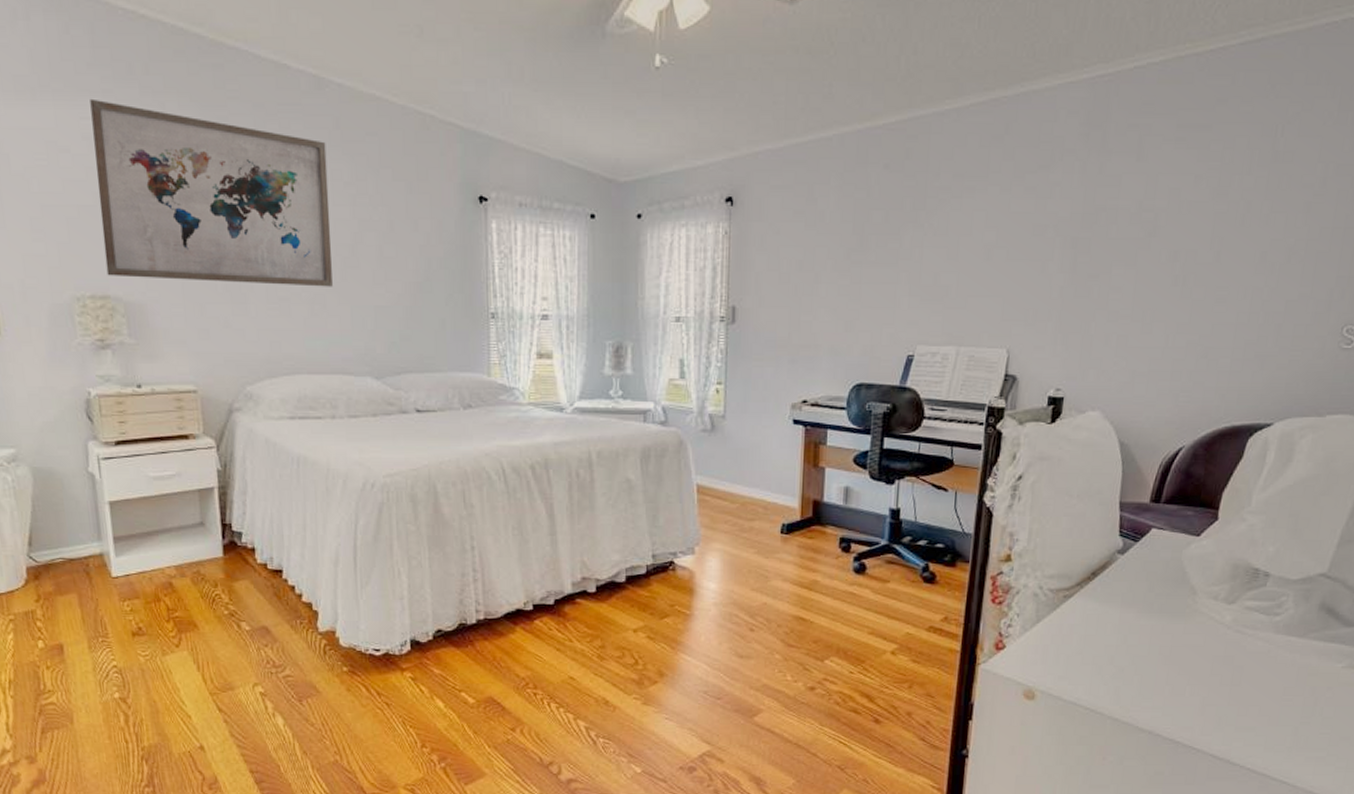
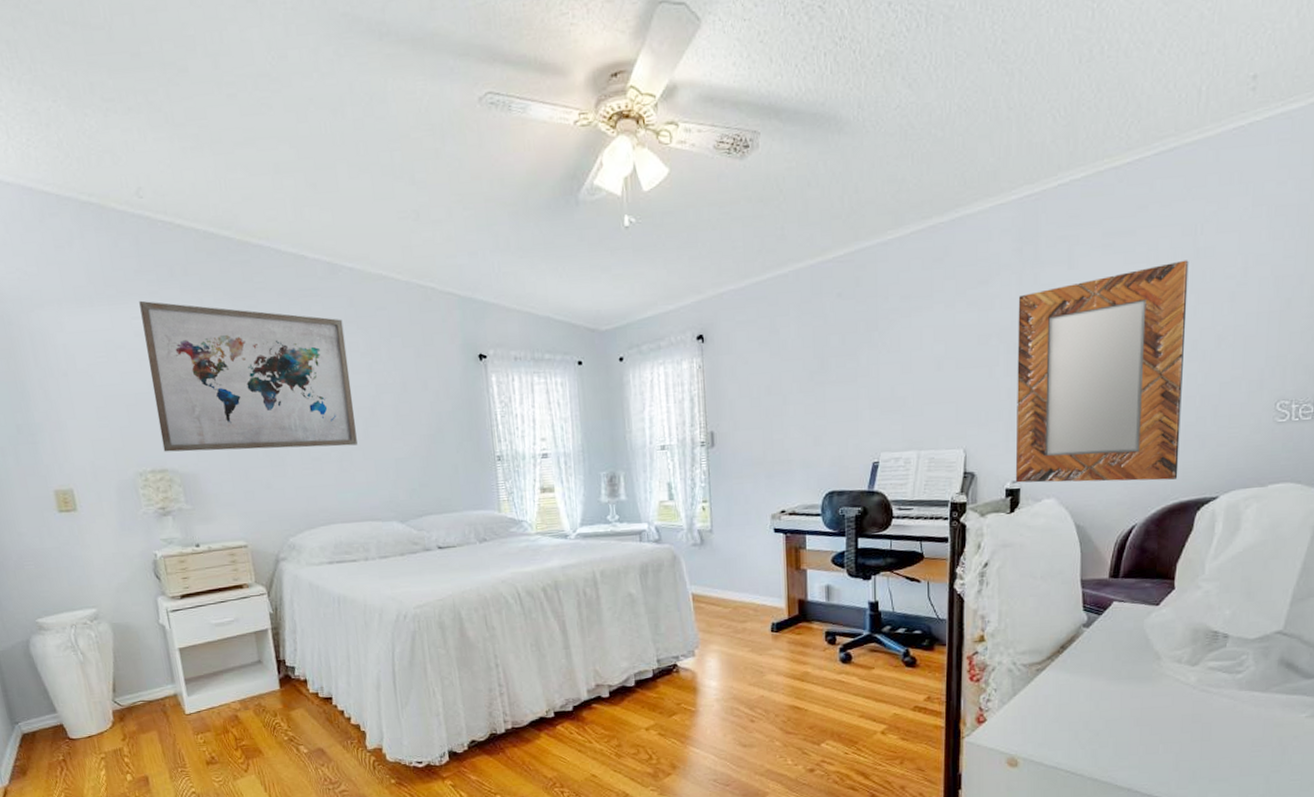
home mirror: none [1060,163,1266,401] -> present [1016,260,1189,483]

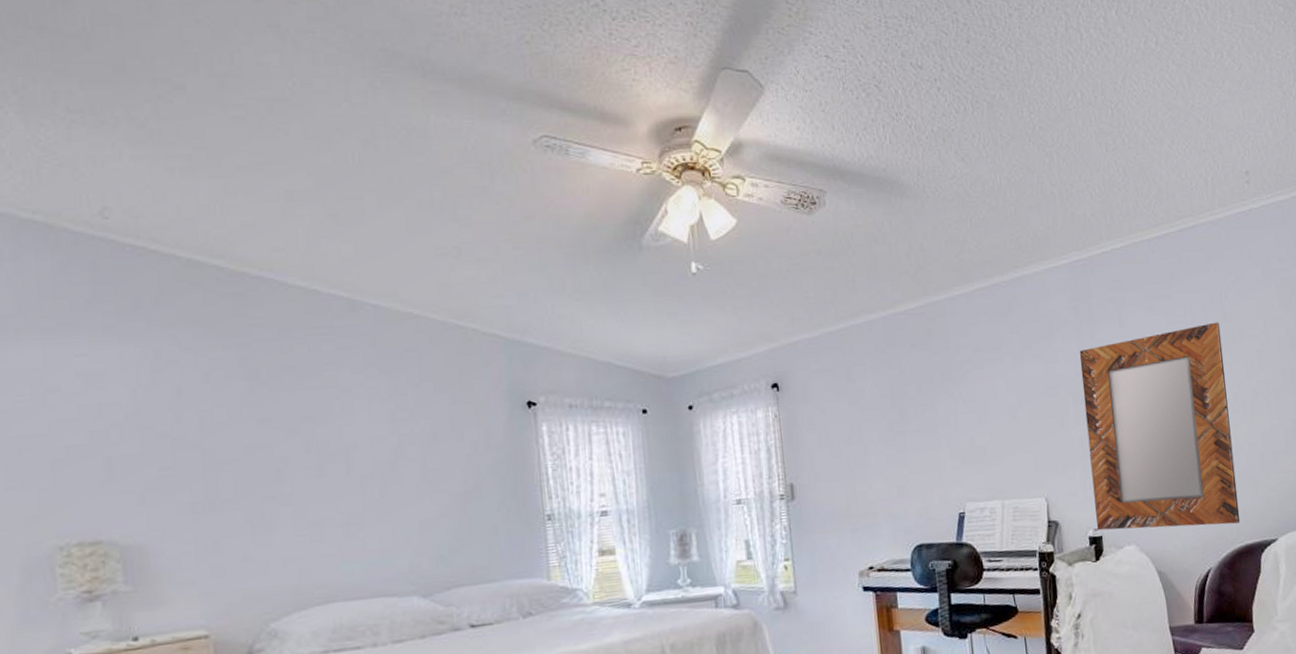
wall art: present [139,300,358,452] -> none [87,334,371,519]

